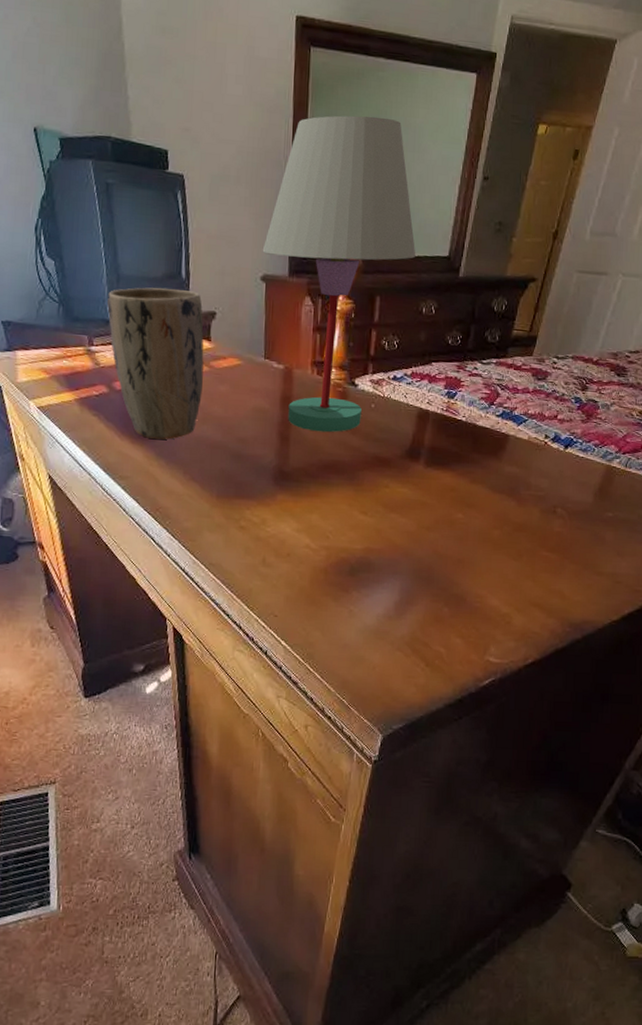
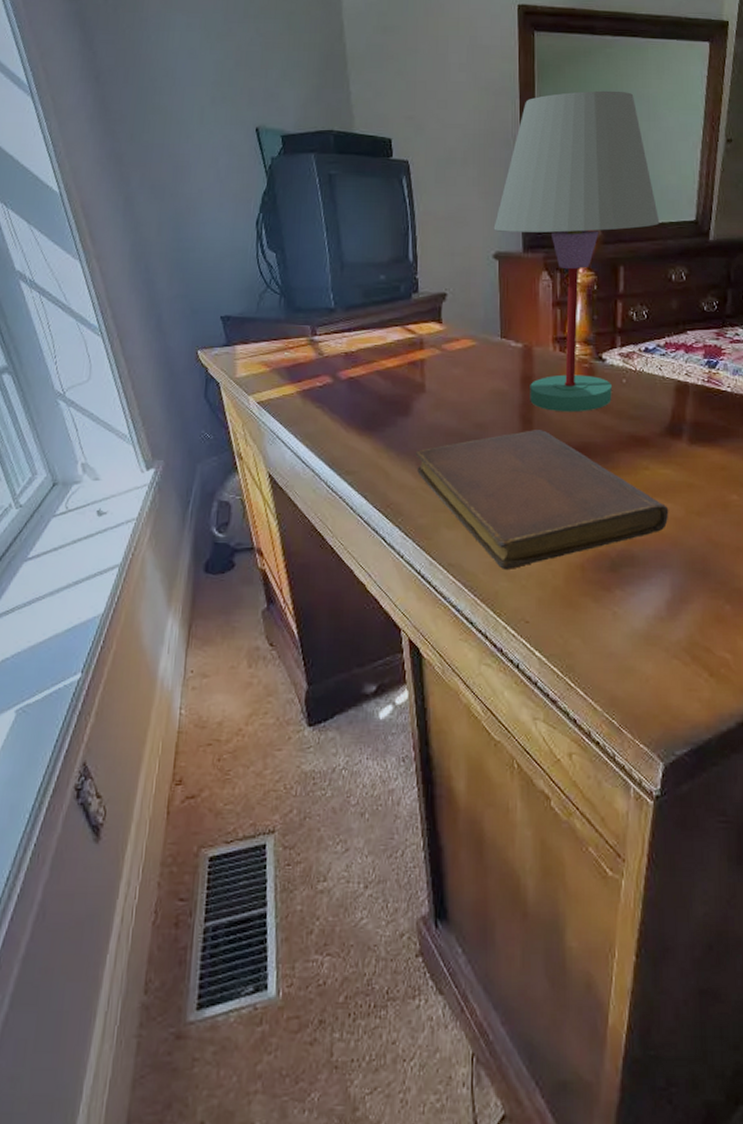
plant pot: present [107,287,204,440] -> none [331,272,435,429]
notebook: none [183,446,403,570] -> present [415,430,669,569]

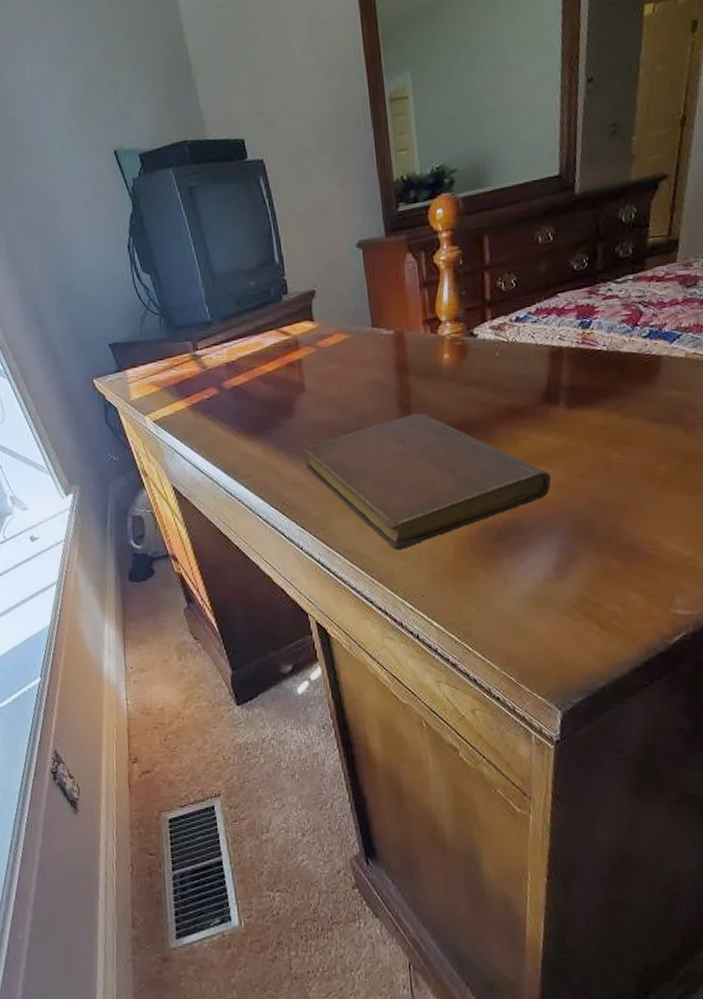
table lamp: present [493,90,660,412] -> none [354,44,522,394]

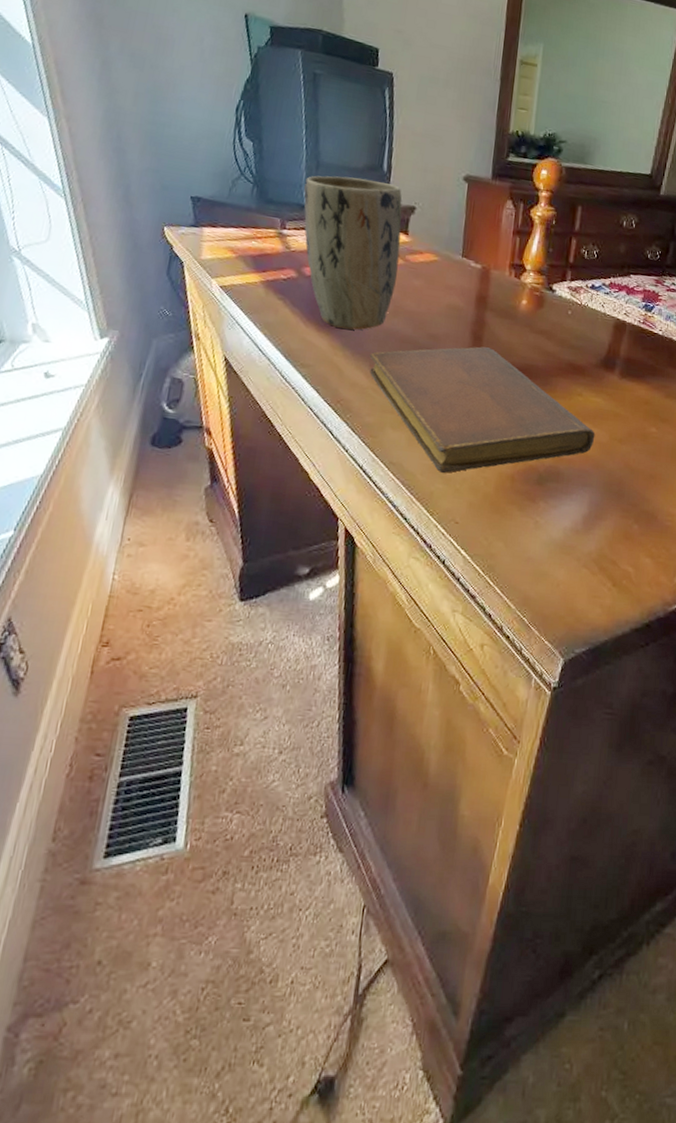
plant pot: none [205,274,313,433] -> present [303,175,402,330]

